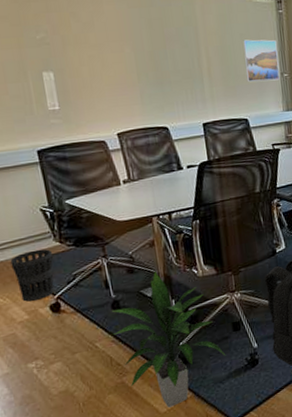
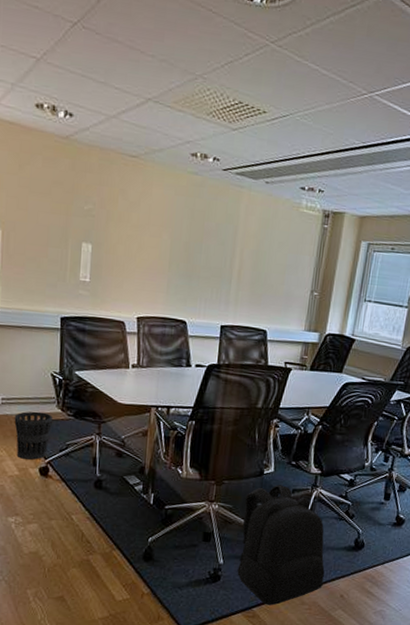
indoor plant: present [111,272,226,408] -> none [90,462,191,598]
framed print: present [243,39,280,82] -> none [274,249,315,298]

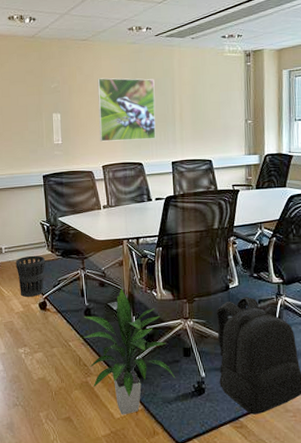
indoor plant: none [90,462,191,598] -> present [83,289,176,415]
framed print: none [138,208,214,295] -> present [97,78,156,142]

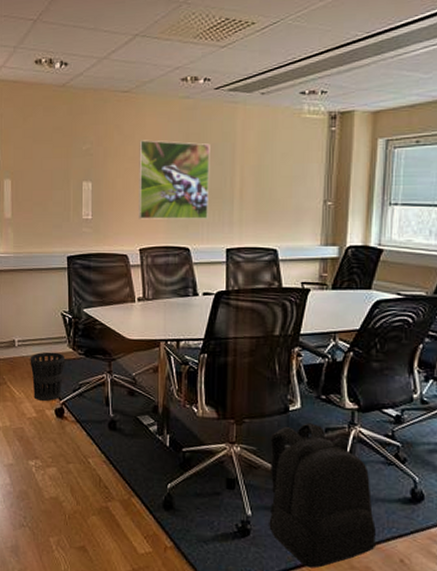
indoor plant: present [83,289,176,415] -> none [106,400,215,551]

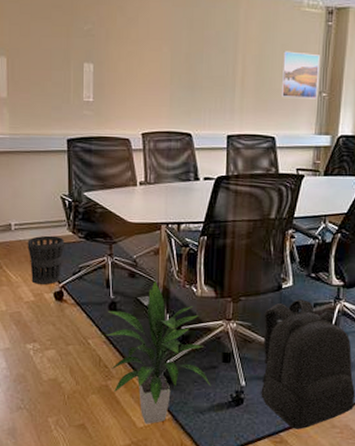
indoor plant: none [106,400,215,551] -> present [106,281,211,424]
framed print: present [139,140,210,219] -> none [141,23,214,106]
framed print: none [282,160,324,209] -> present [280,51,321,99]

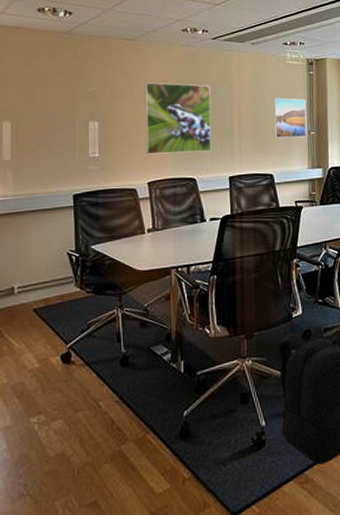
wastebasket: present [27,235,64,285] -> none [32,293,71,349]
indoor plant: present [106,281,211,424] -> none [118,328,231,488]
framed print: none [141,23,214,106] -> present [144,82,212,155]

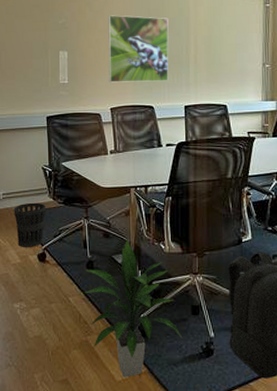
wastebasket: none [32,293,71,349] -> present [14,202,46,247]
indoor plant: none [118,328,231,488] -> present [85,240,183,378]
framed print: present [273,98,307,138] -> none [228,30,262,71]

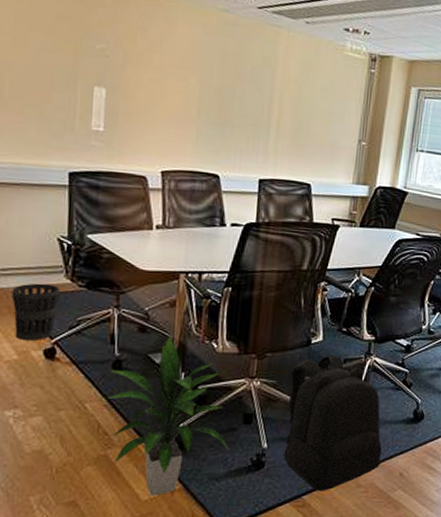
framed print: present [108,15,169,83] -> none [162,49,249,146]

